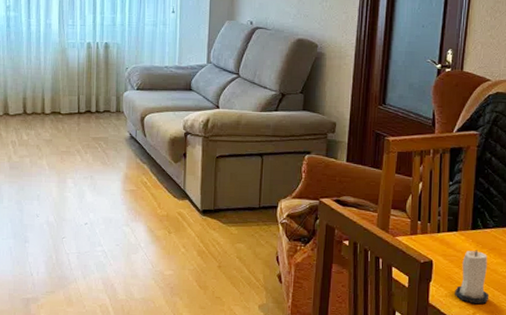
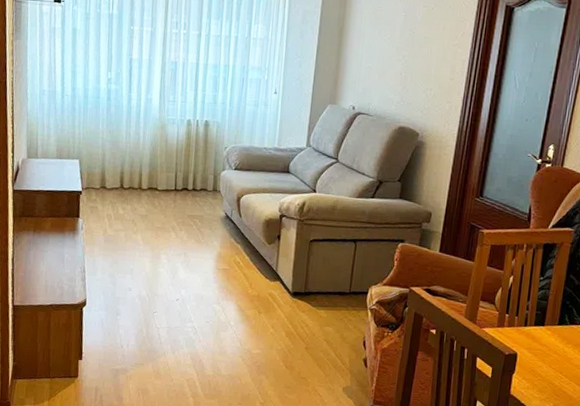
candle: present [455,250,490,304] -> none [536,345,572,398]

